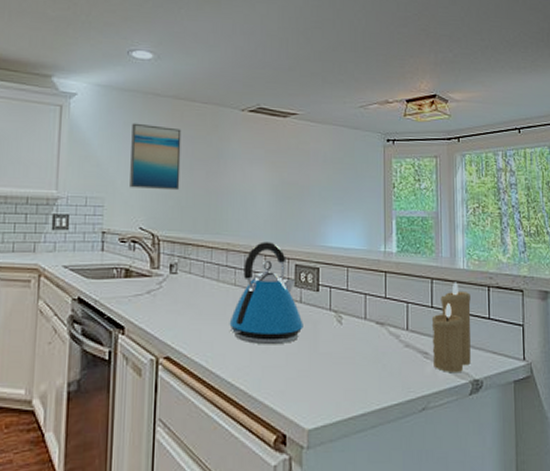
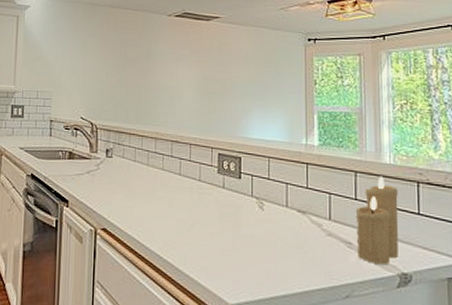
wall art: present [130,123,182,191] -> none [72,29,116,86]
kettle: present [229,242,303,345] -> none [158,132,226,225]

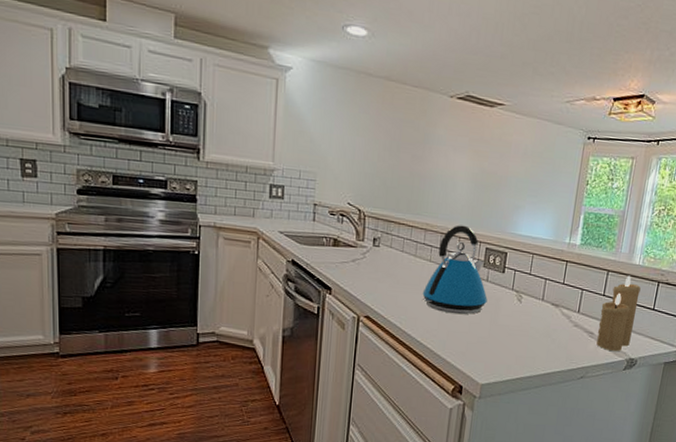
kettle: none [158,132,226,225] -> present [422,225,488,315]

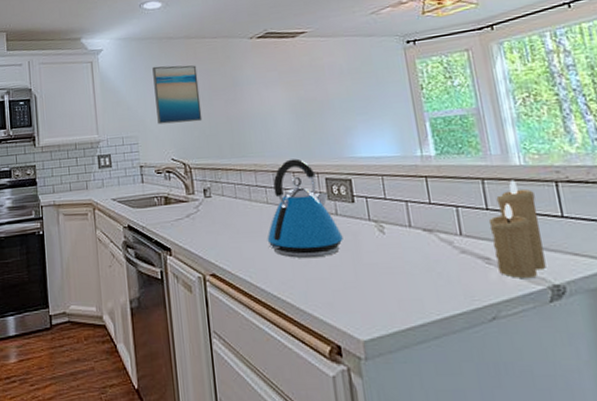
wall art: none [340,101,391,171] -> present [152,65,203,125]

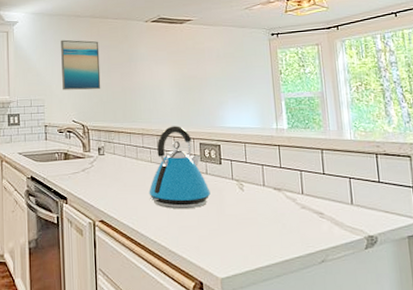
candle: present [488,180,546,279] -> none [324,151,364,231]

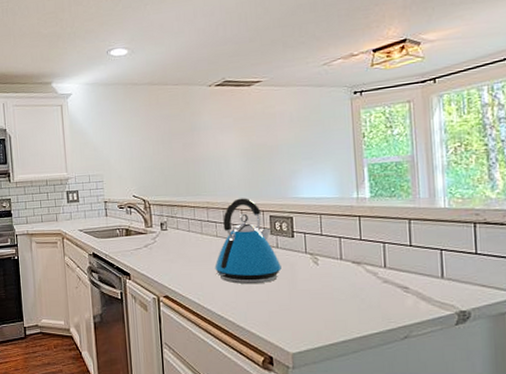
wall art: present [61,39,101,90] -> none [117,110,162,165]

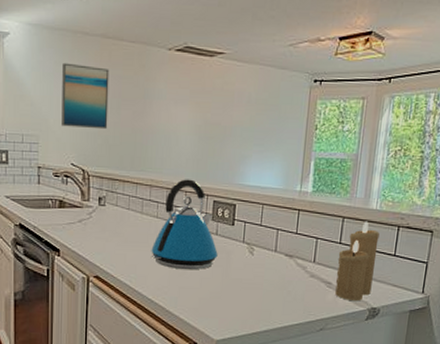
wall art: none [117,110,162,165] -> present [61,62,110,130]
candle: none [410,221,456,306] -> present [335,221,380,302]

